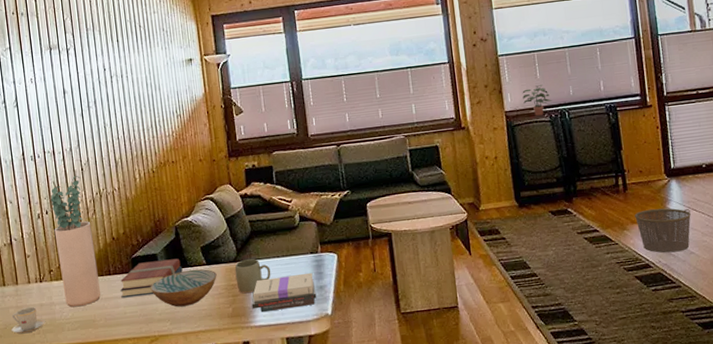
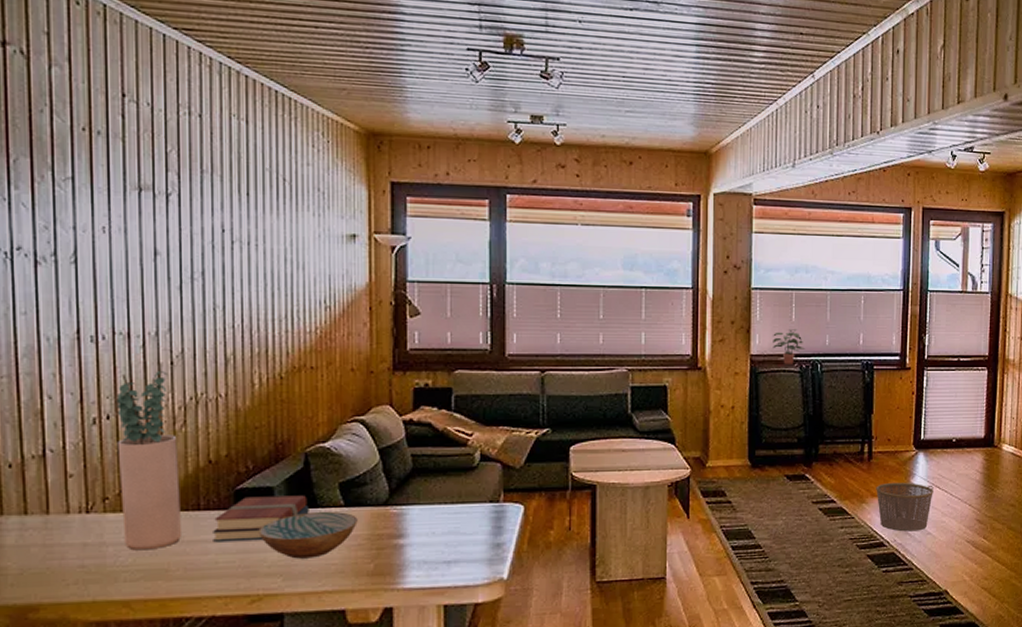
teacup: present [11,306,45,334] -> none [31,545,88,584]
mug: present [234,259,271,294] -> none [384,503,433,547]
books: present [251,272,317,313] -> none [402,525,491,572]

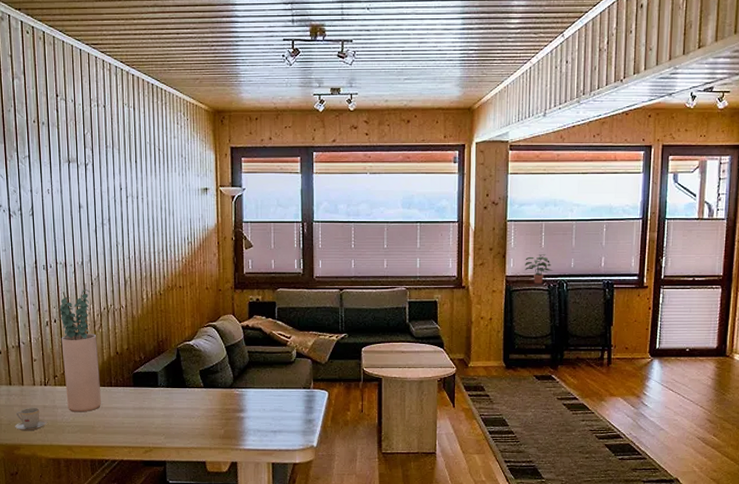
teacup: none [31,545,88,584] -> present [15,407,47,431]
books: present [213,495,309,541] -> none [120,378,181,408]
bowl: present [258,511,358,559] -> none [148,390,213,424]
basket: present [876,483,933,532] -> none [614,385,667,427]

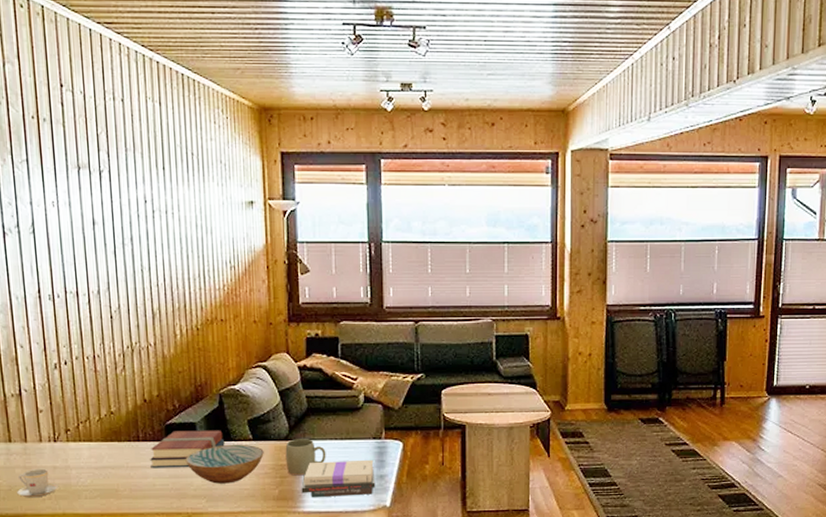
vase: present [59,283,102,412] -> none [71,316,127,474]
books: none [120,378,181,408] -> present [150,430,225,467]
bowl: none [148,390,213,424] -> present [185,444,264,484]
mug: none [230,387,264,418] -> present [285,439,326,476]
books: none [243,406,305,438] -> present [301,459,376,498]
potted plant: present [525,254,553,284] -> none [628,280,660,314]

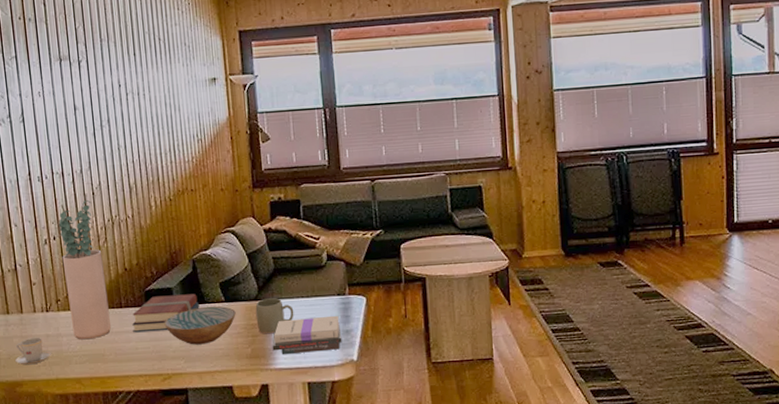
vase: none [71,316,127,474] -> present [58,193,112,340]

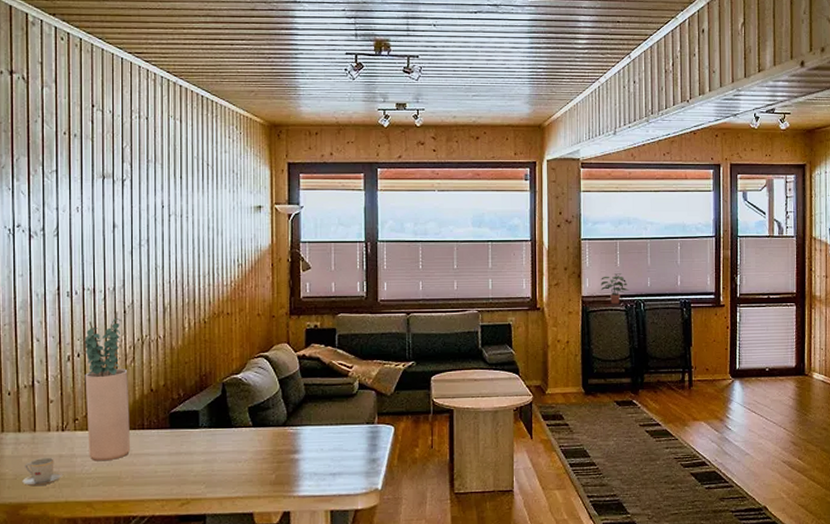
books: present [132,293,200,332] -> none [153,417,226,454]
bowl: present [164,306,236,345] -> none [187,430,263,470]
mug: present [255,298,294,334] -> none [283,425,322,461]
books: present [272,315,342,355] -> none [297,443,368,482]
potted plant: none [577,124,610,159] -> present [601,273,630,304]

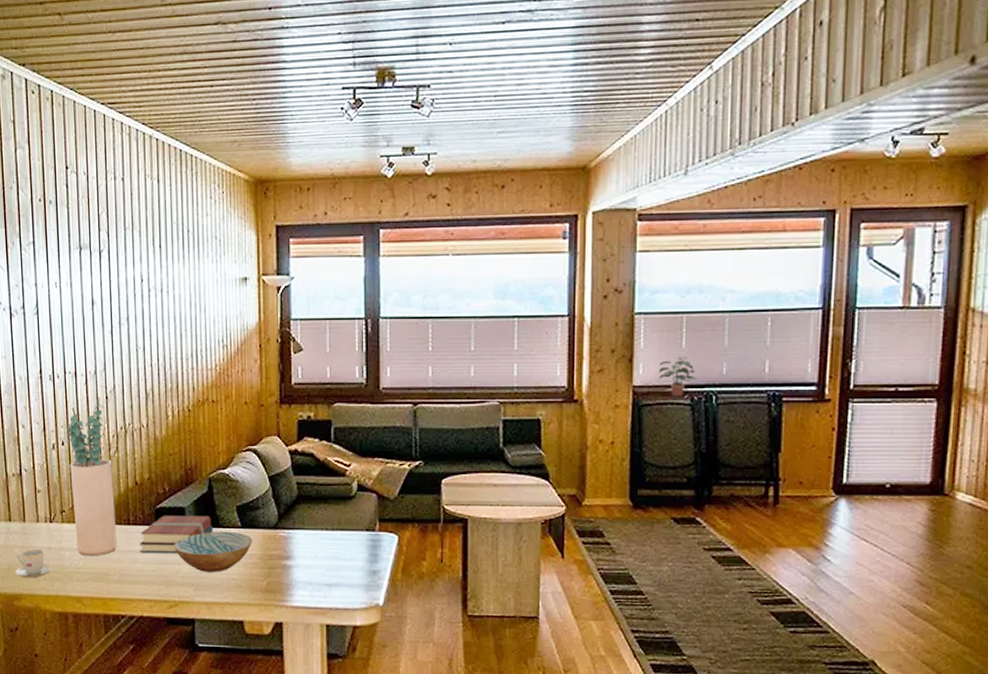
books: none [153,417,226,454] -> present [140,515,213,553]
bowl: none [187,430,263,470] -> present [174,531,252,572]

